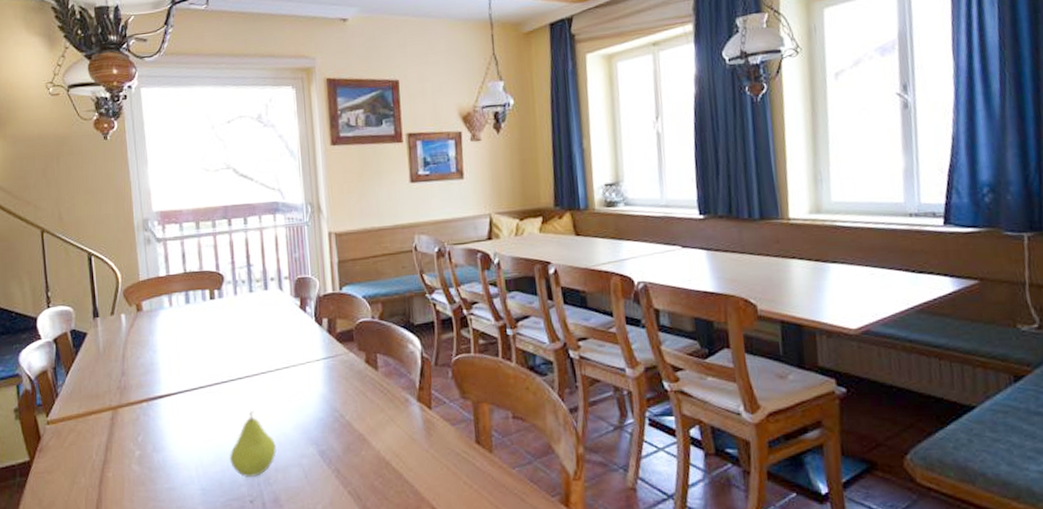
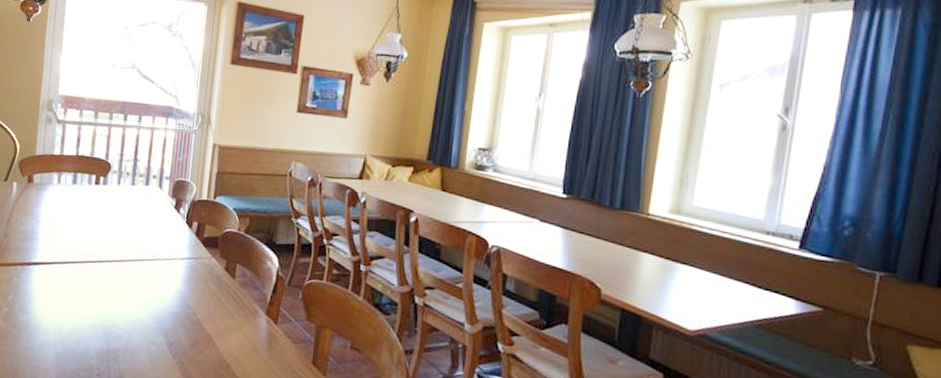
fruit: present [230,411,277,478] -> none [86,293,130,354]

